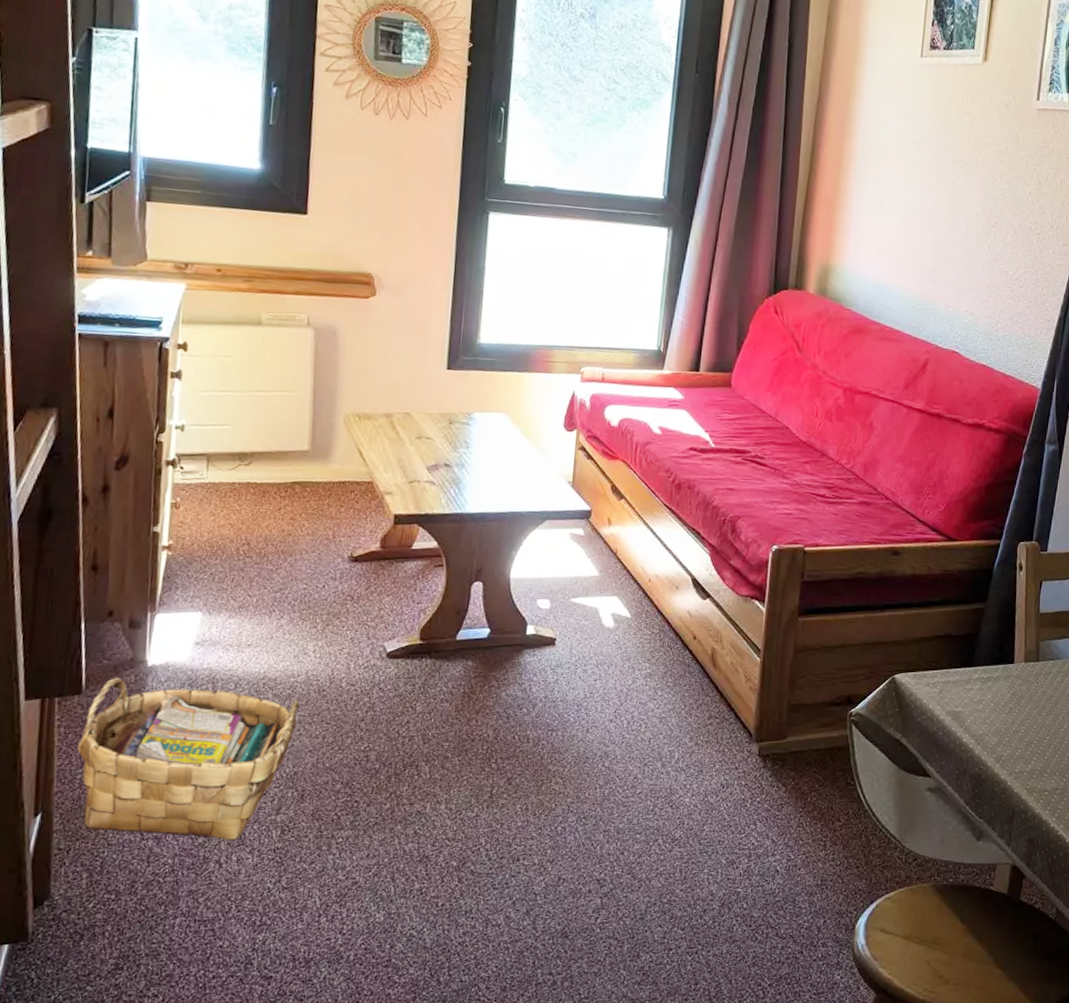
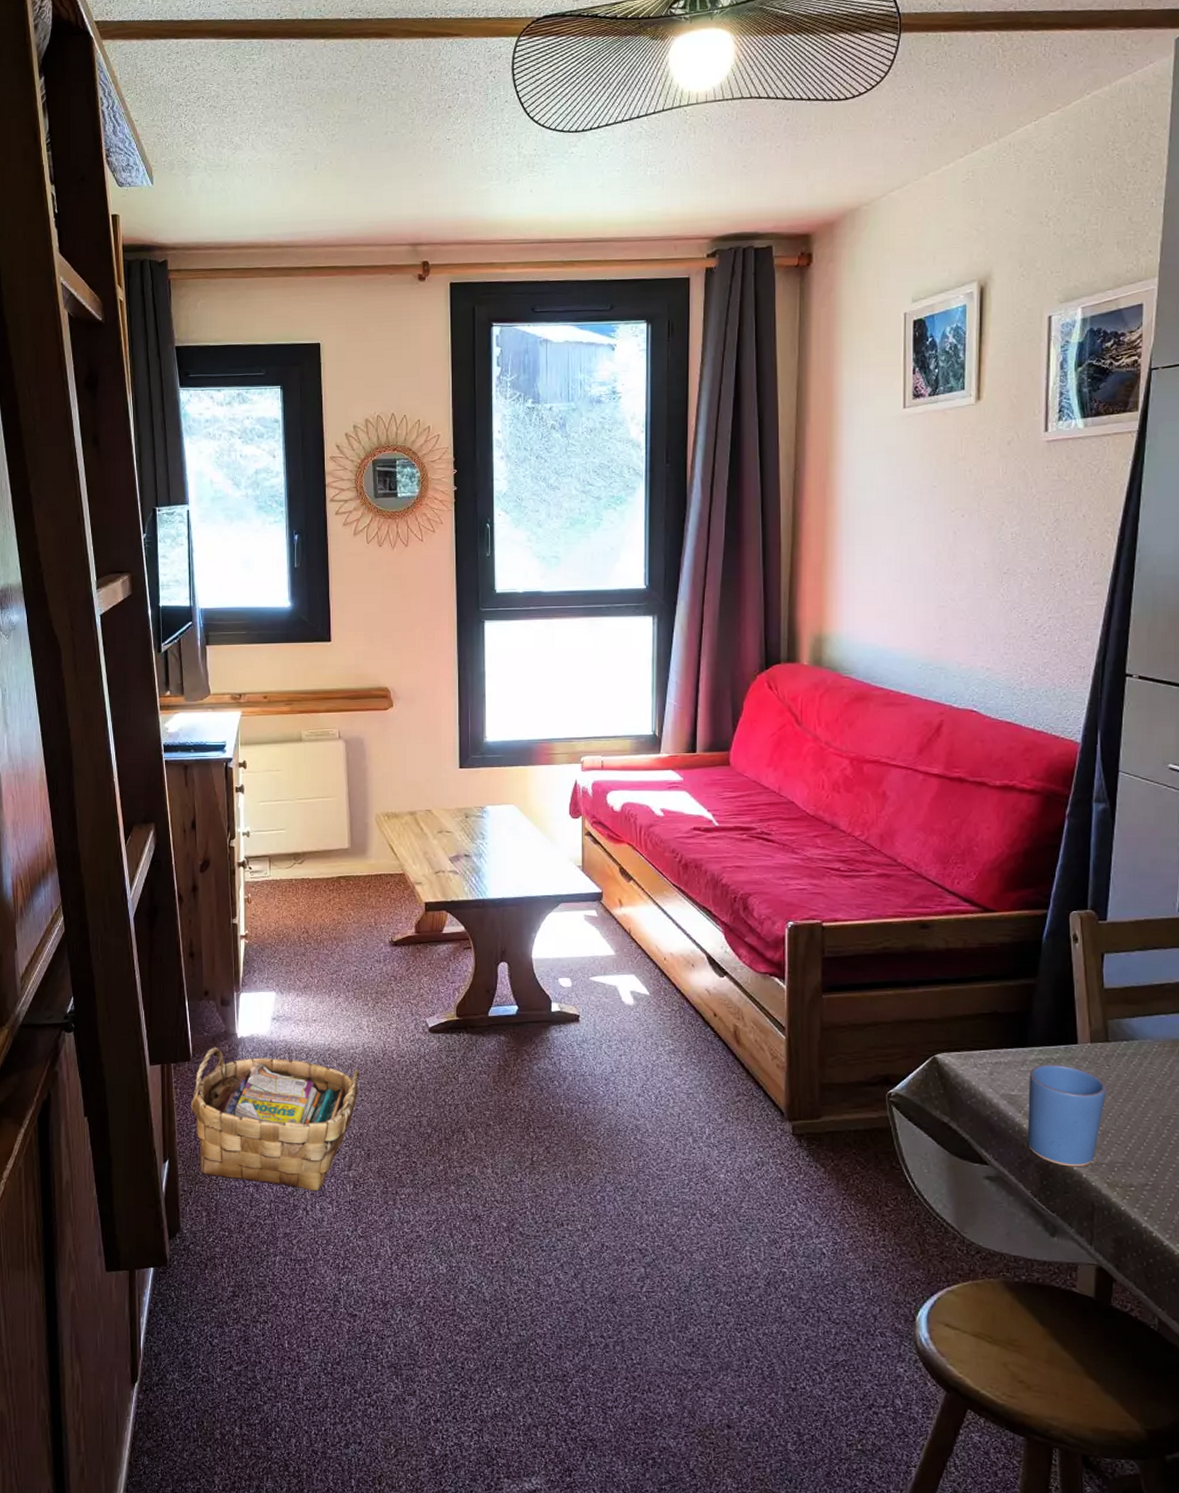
mug: none [965,682,1033,776] -> present [1027,1064,1106,1167]

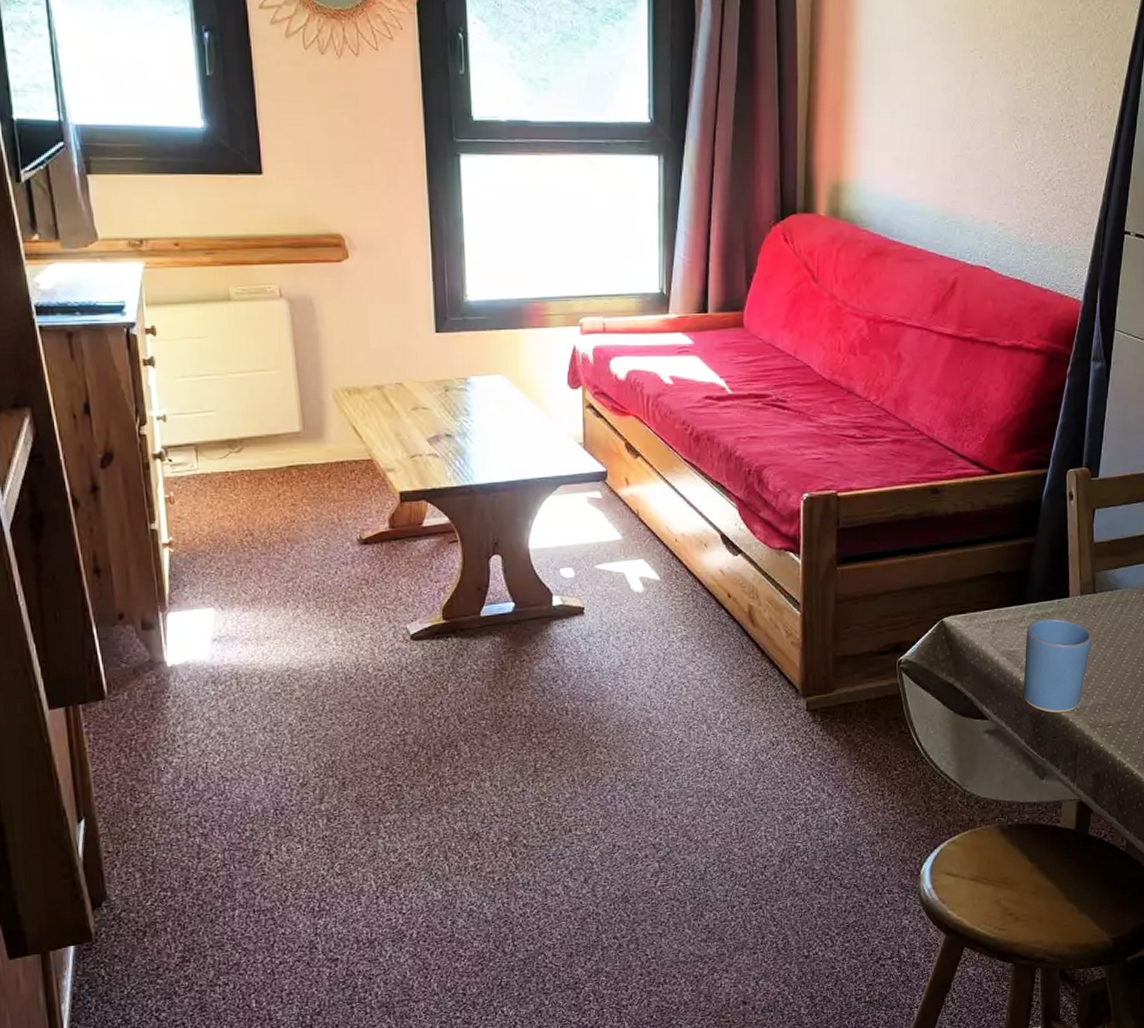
woven basket: present [191,1047,359,1191] -> none [109,679,328,832]

